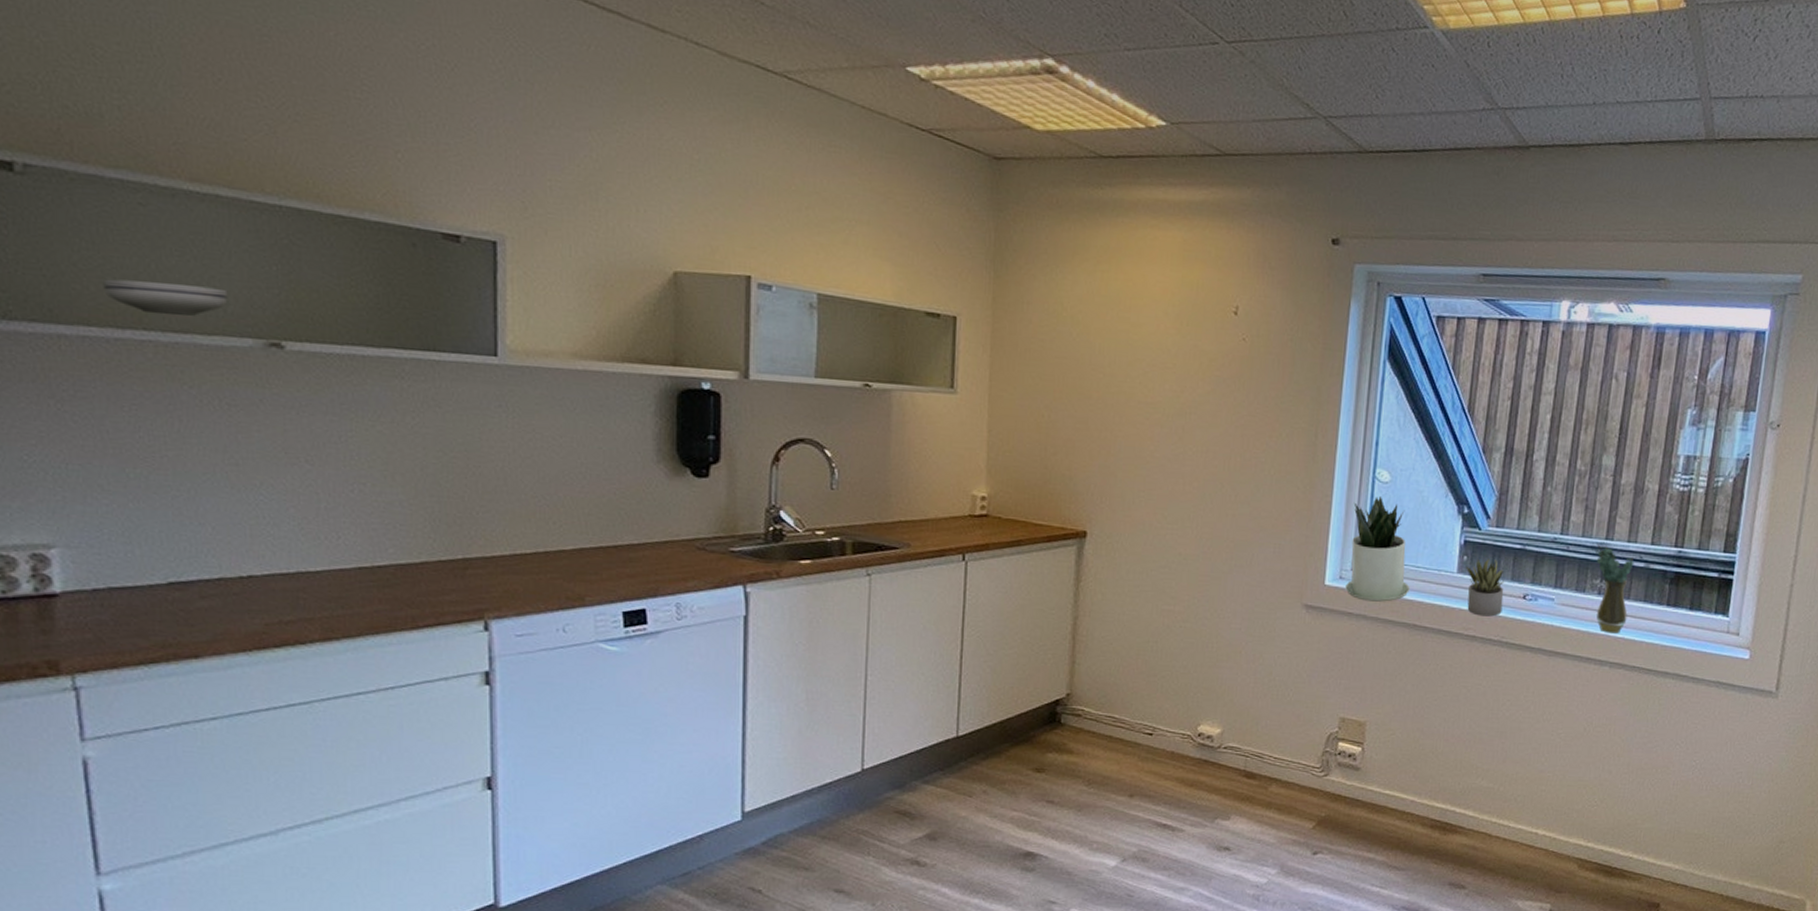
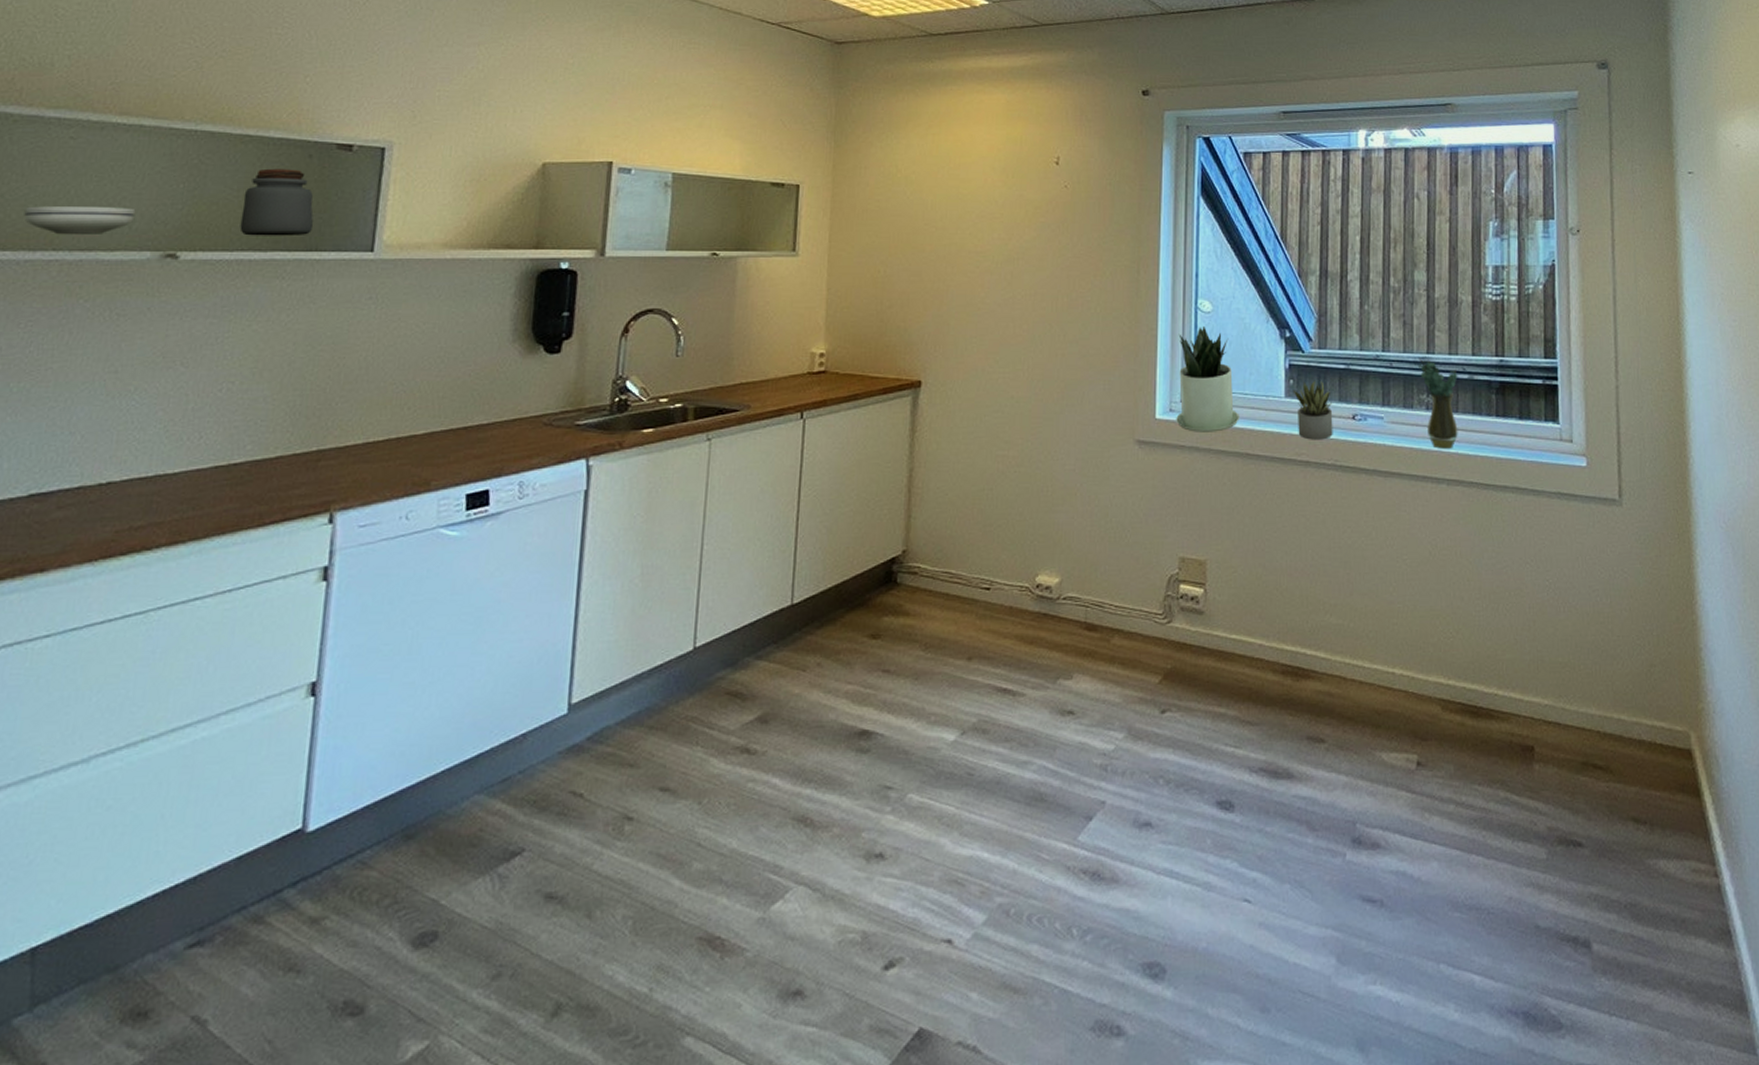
jar: none [346,255,427,333] -> present [239,168,314,236]

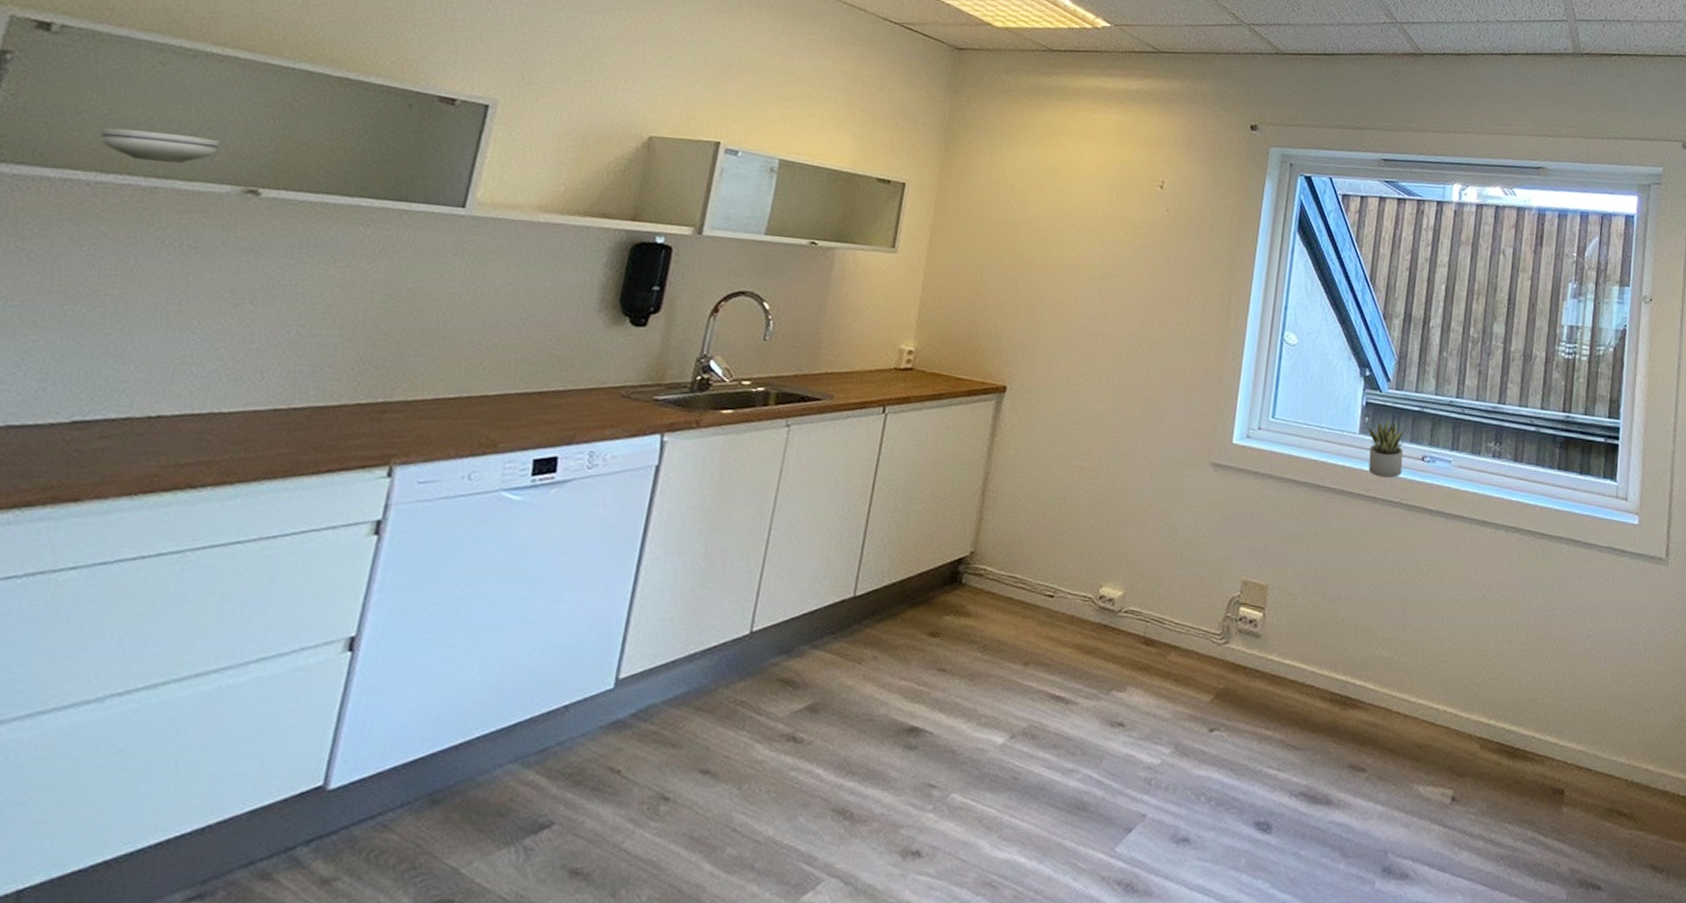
jar: present [239,168,314,236] -> none [328,114,409,185]
planter: present [1176,325,1239,432] -> none [1252,357,1314,462]
vase: present [1419,358,1458,450] -> none [1489,407,1526,498]

